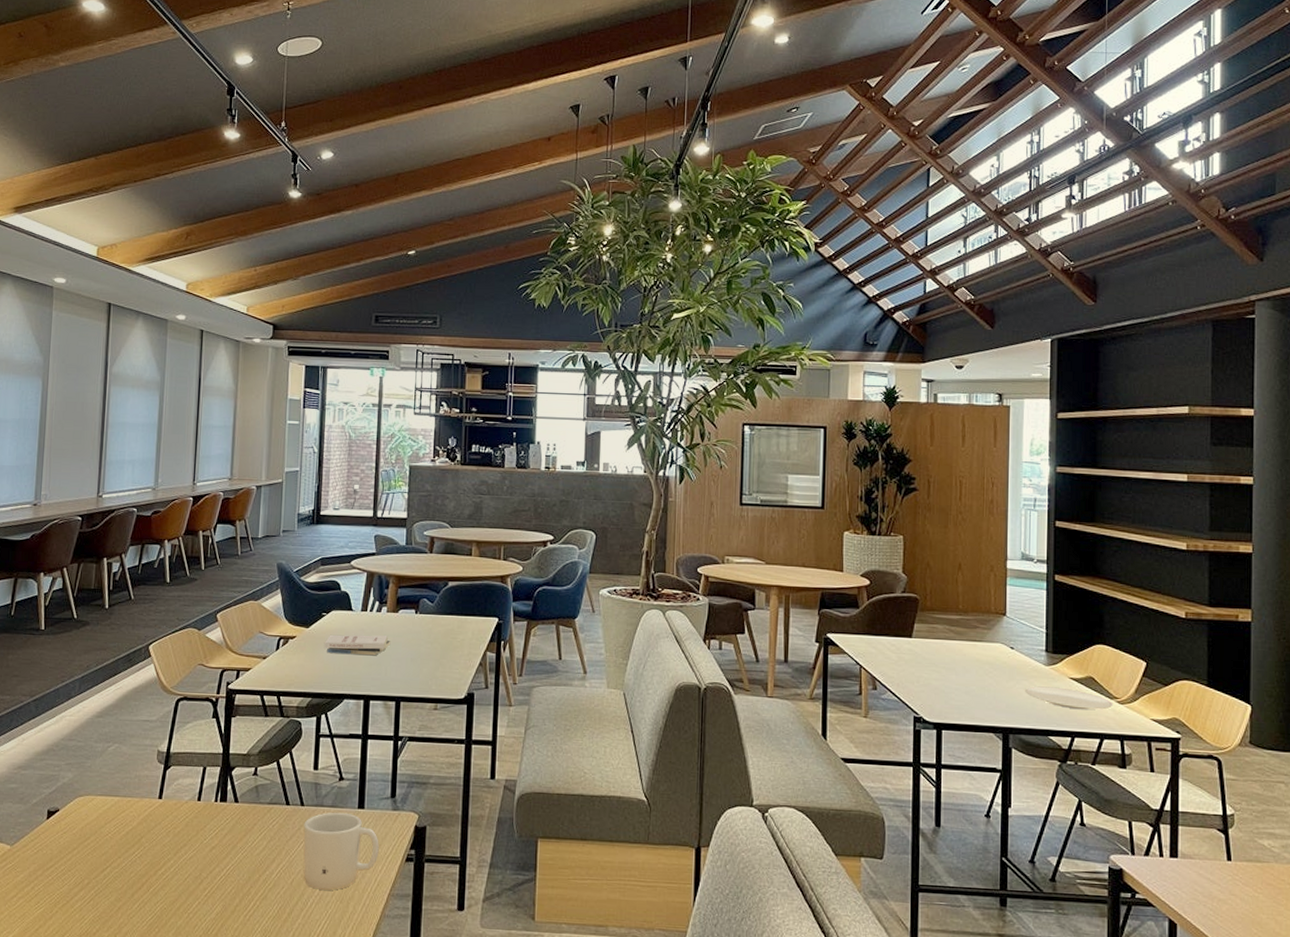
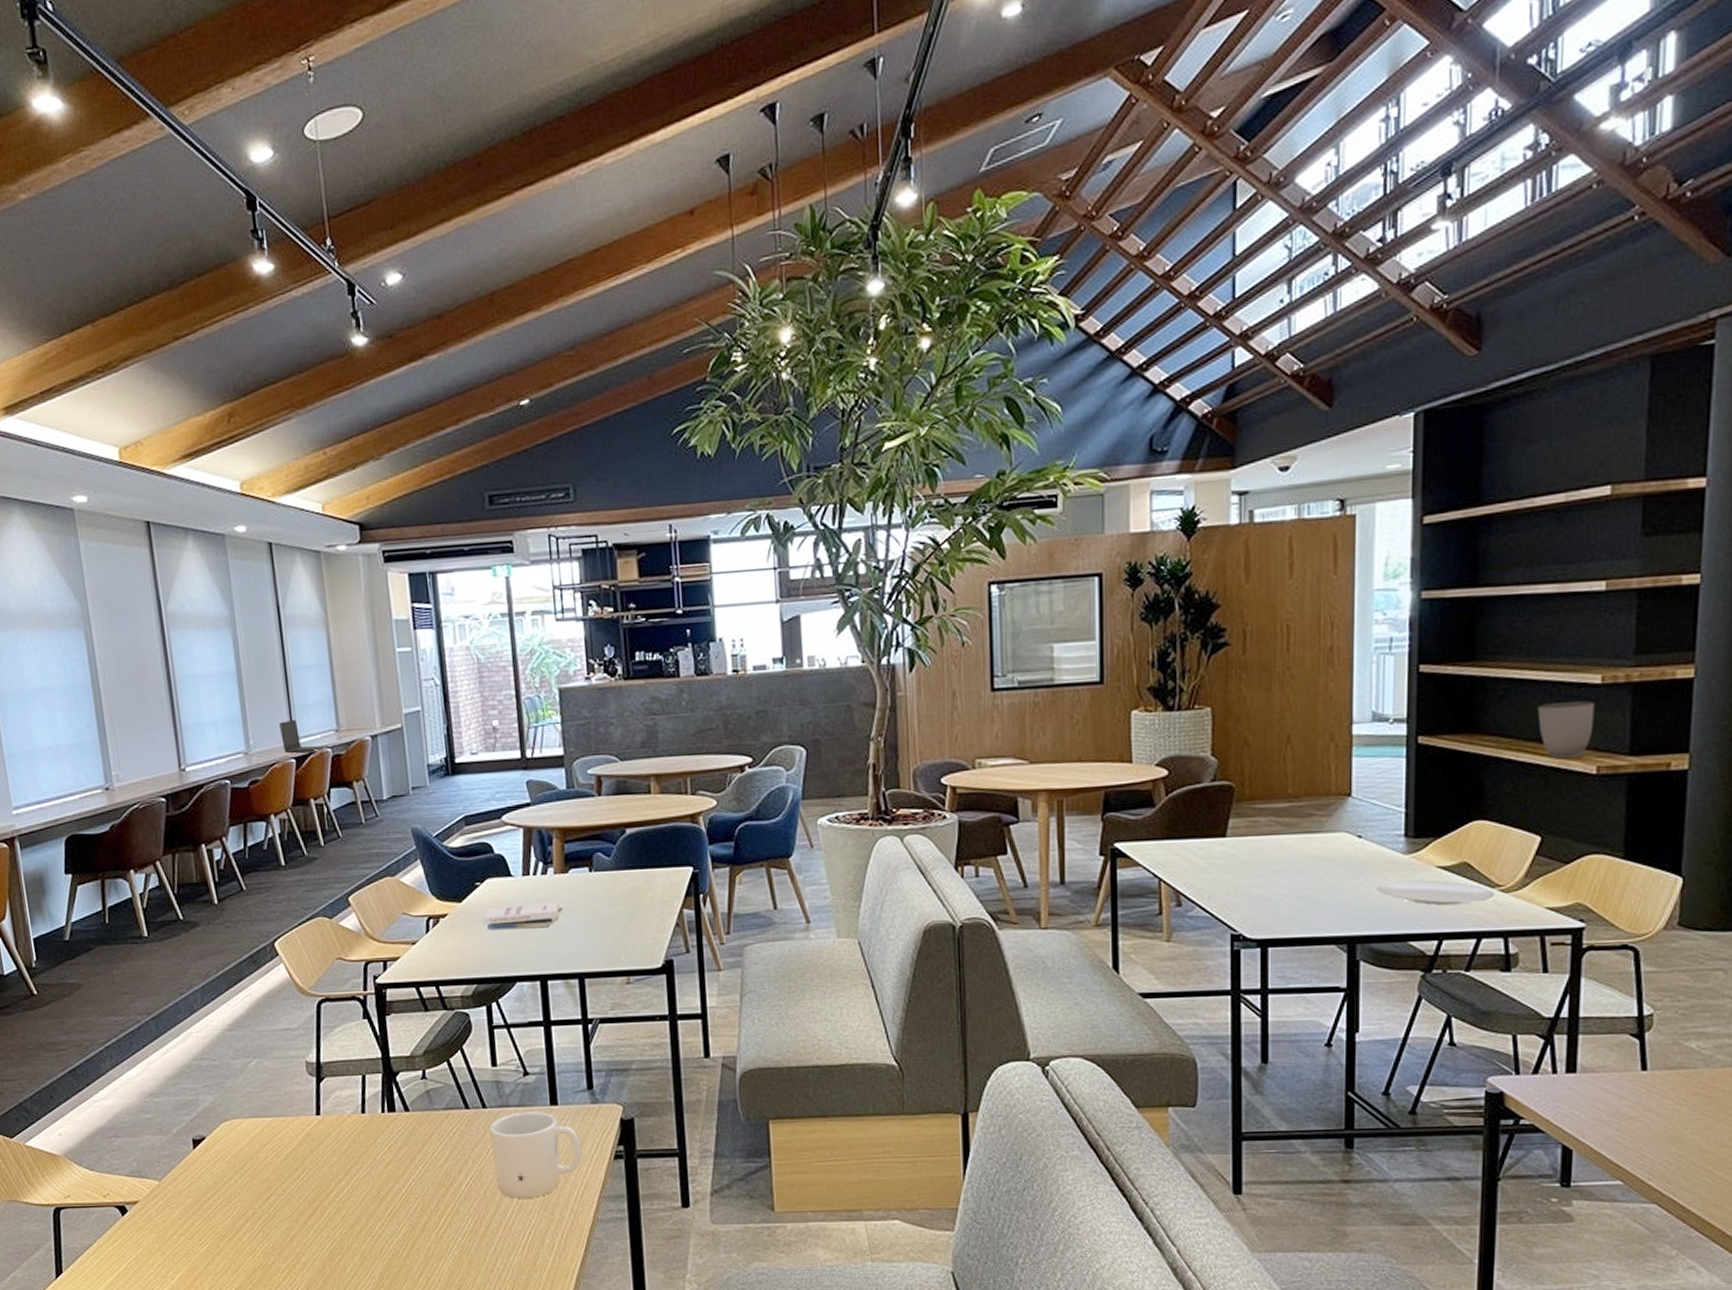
laptop: none [184,466,221,494] -> present [279,719,329,753]
ceramic pot: none [1141,560,1182,604] -> present [1537,701,1595,759]

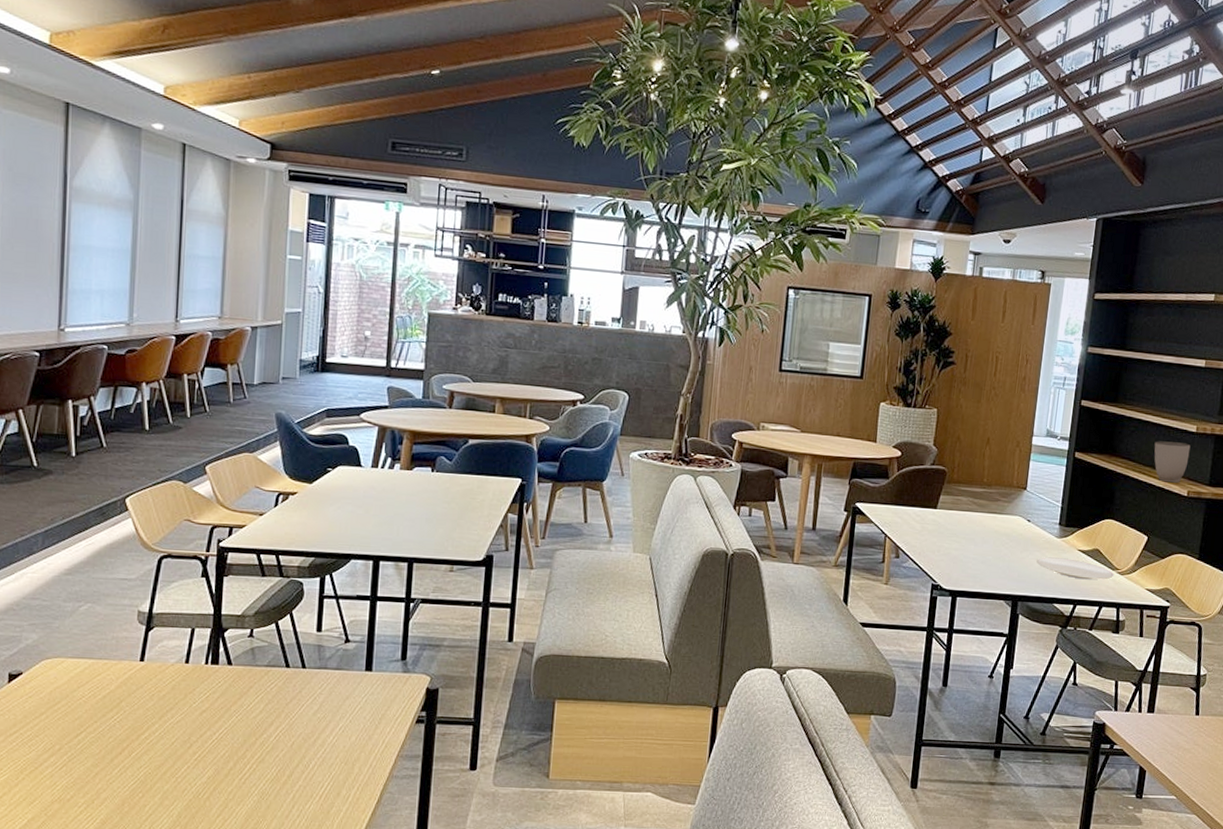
laptop: present [279,719,329,753] -> none [165,301,210,334]
books: present [482,902,564,930] -> none [328,491,404,515]
mug: present [489,1111,582,1199] -> none [304,674,388,753]

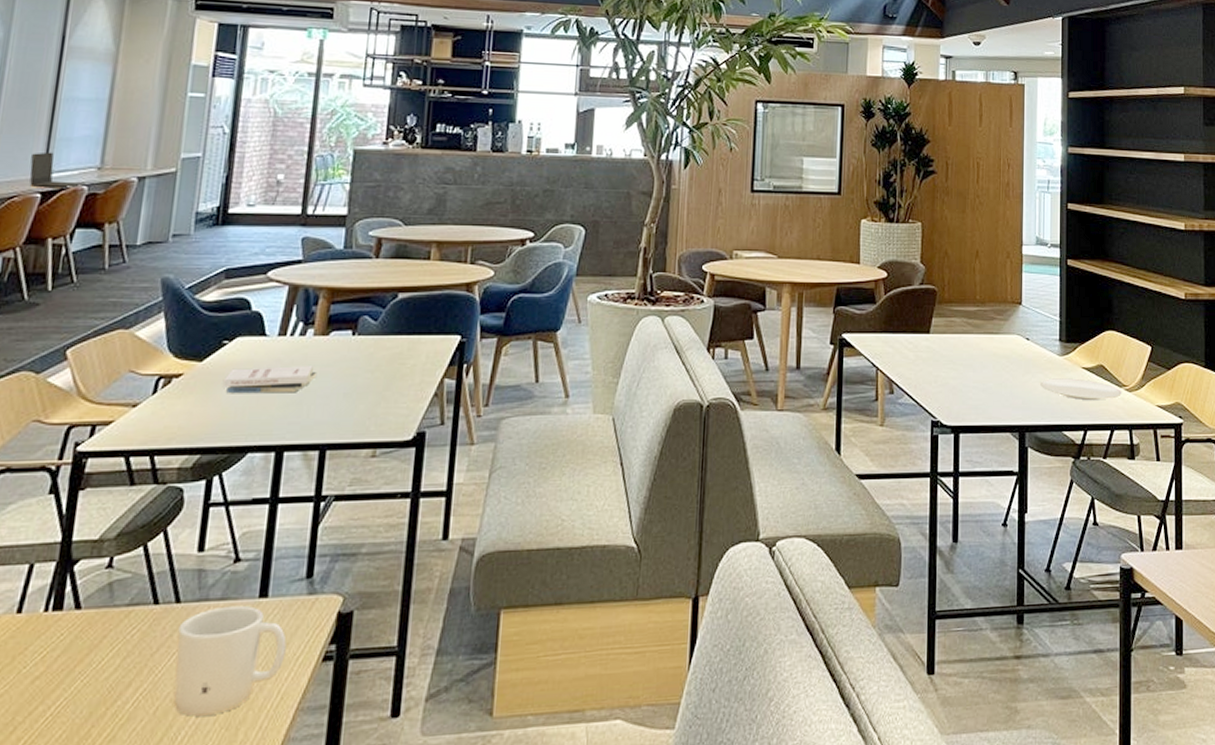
laptop: none [165,301,210,334] -> present [29,152,85,189]
mug: none [304,674,388,753] -> present [173,605,287,717]
books: none [328,491,404,515] -> present [222,366,317,394]
ceramic pot: present [1154,441,1191,483] -> none [1145,241,1181,285]

